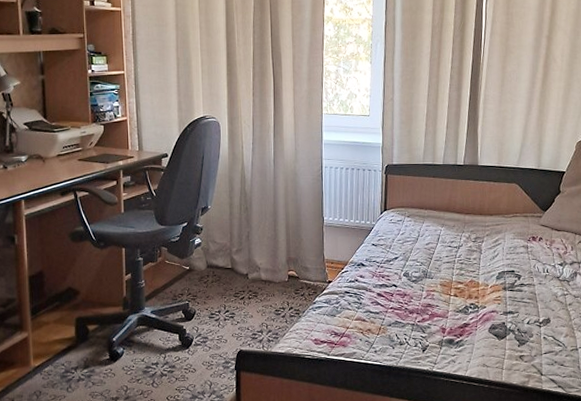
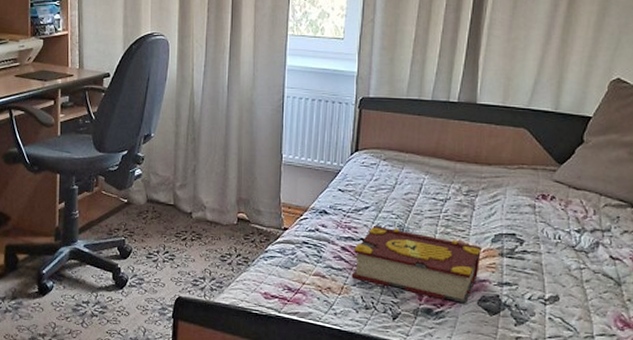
book: none [386,273,489,332] -> present [351,226,481,303]

